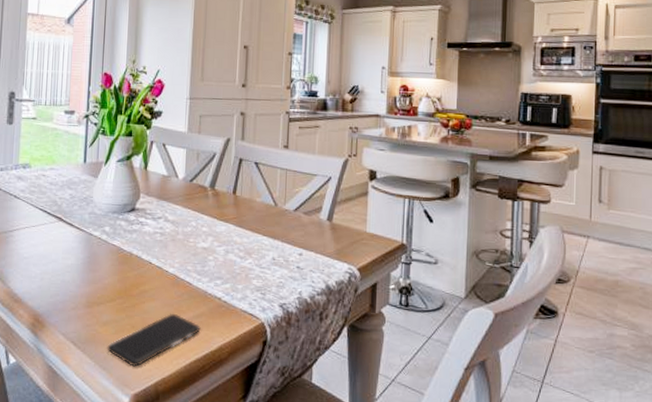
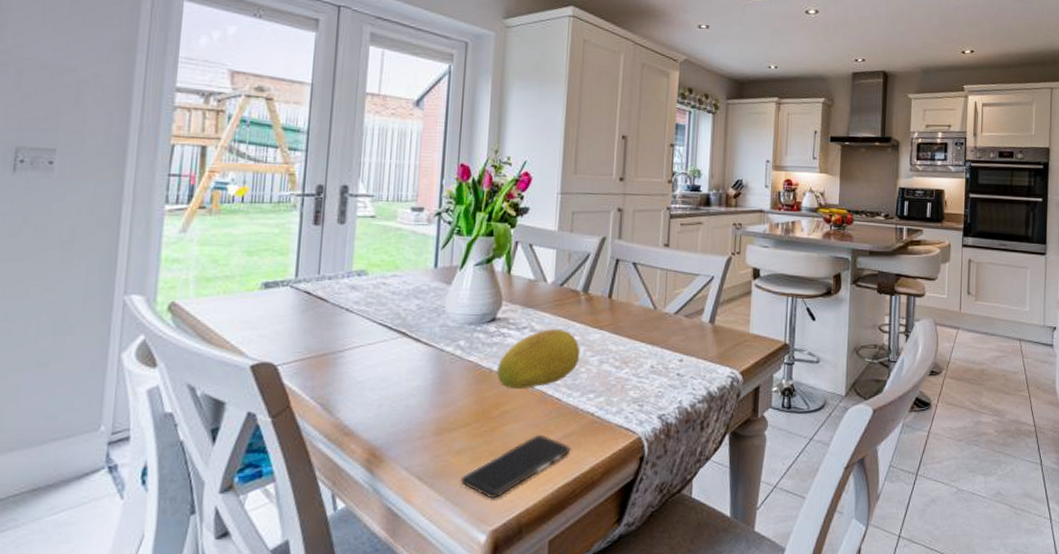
fruit: none [136,219,208,273] -> present [497,328,581,390]

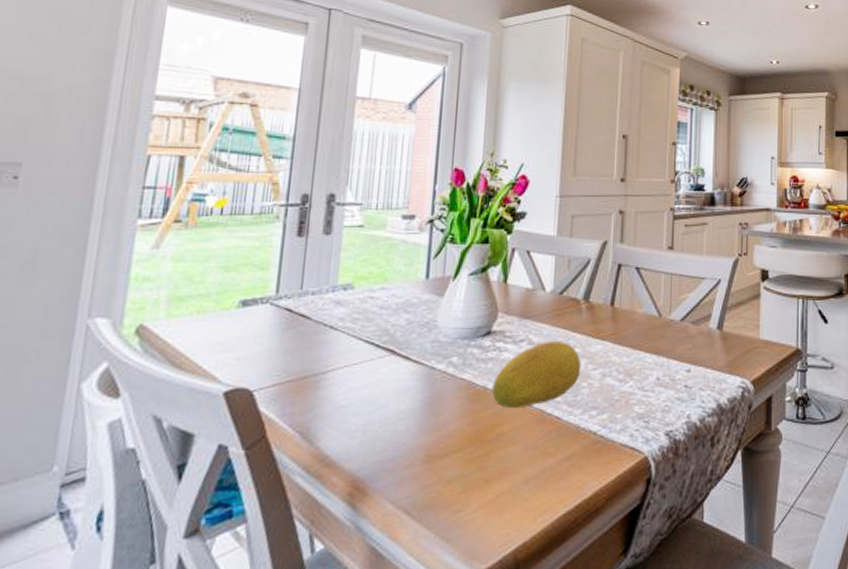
smartphone: present [460,435,571,499] -> none [451,459,572,533]

